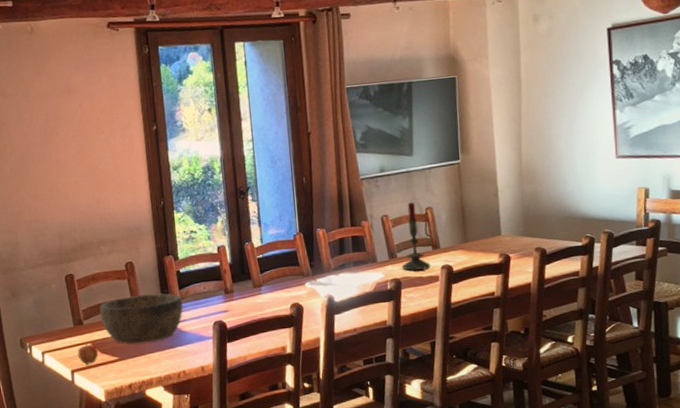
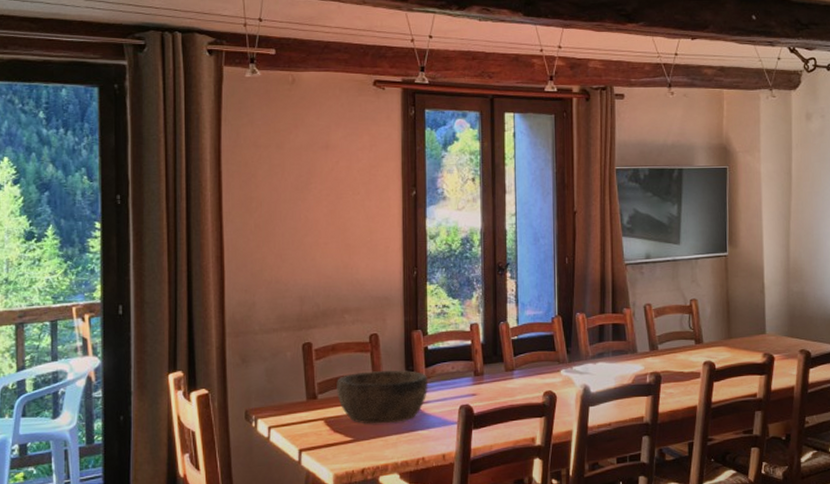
apple: present [77,344,99,365] -> none [308,421,331,444]
candle: present [401,200,431,271] -> none [662,290,692,365]

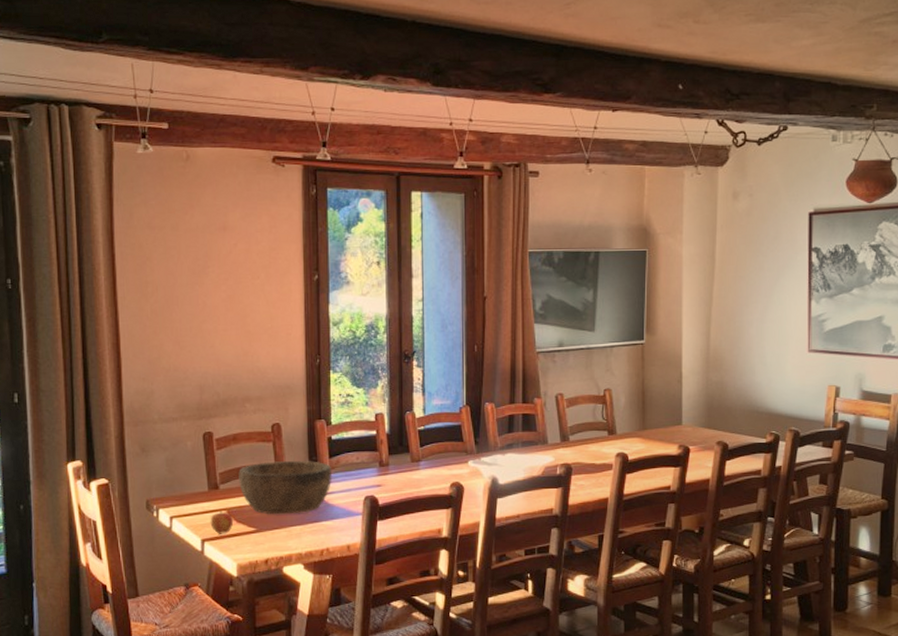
apple: none [308,421,331,444] -> present [210,511,234,534]

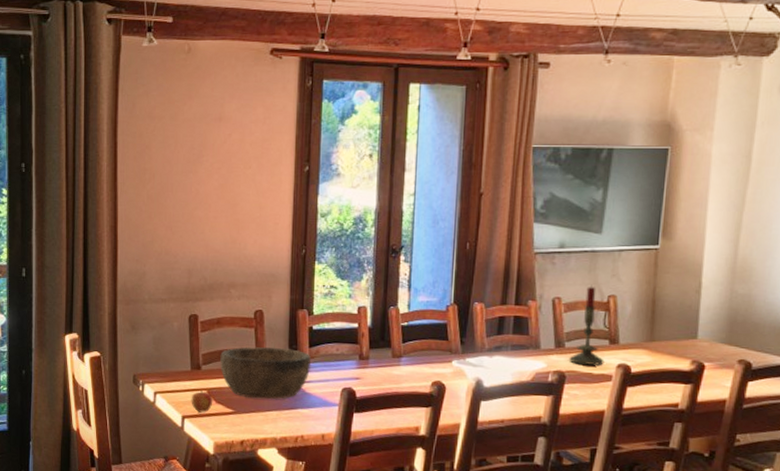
candle: none [574,380,605,457] -> present [569,284,604,366]

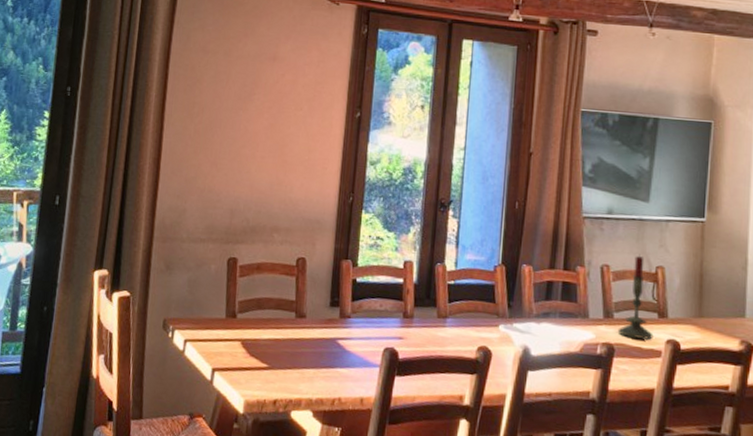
apple: present [191,390,213,413] -> none [223,341,247,366]
bowl: present [220,347,311,400] -> none [257,296,353,357]

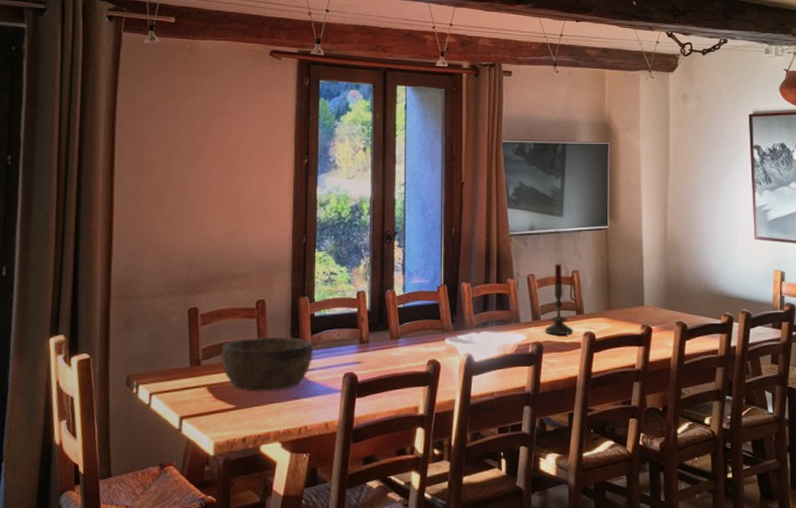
bowl: none [257,296,353,357] -> present [221,336,314,392]

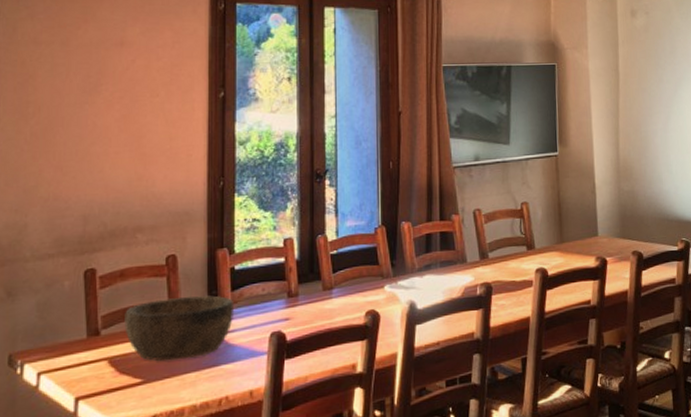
candle: present [544,262,574,336] -> none [493,193,525,274]

